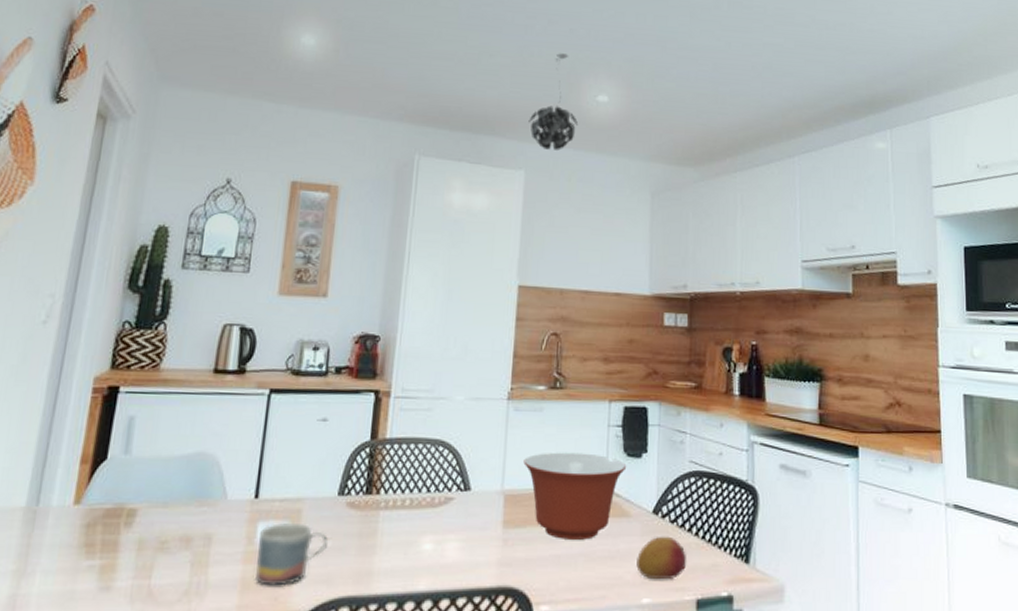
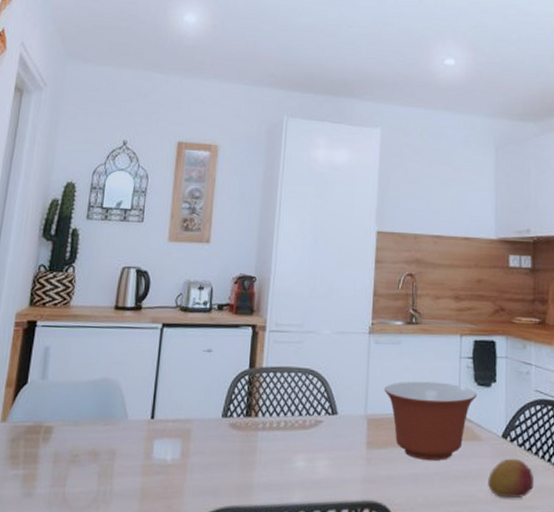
mug: present [256,523,329,586] -> none [153,441,215,496]
pendant light: present [528,53,579,151] -> none [383,22,429,110]

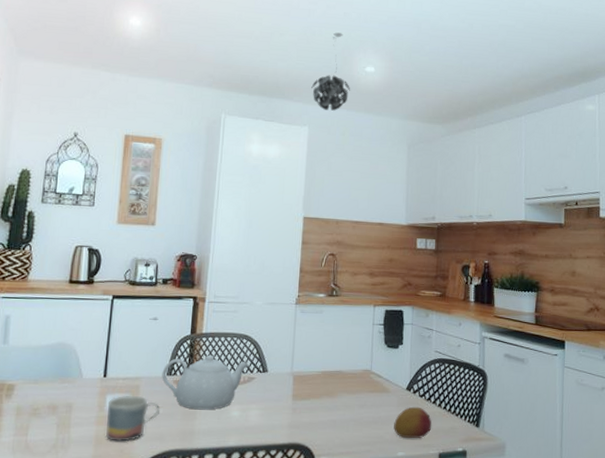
mug: none [153,441,215,496] -> present [106,396,161,442]
teapot: none [216,393,317,460] -> present [162,355,250,410]
pendant light: none [383,22,429,110] -> present [311,32,351,111]
mixing bowl: present [384,381,478,461] -> none [308,344,387,409]

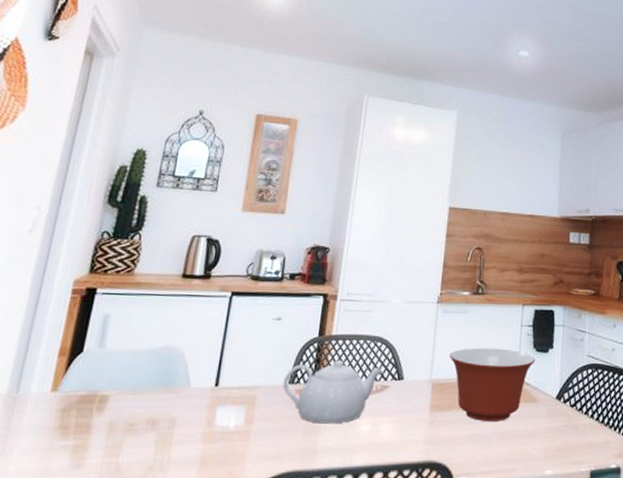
mug: present [106,396,161,442] -> none [213,408,279,462]
mixing bowl: none [308,344,387,409] -> present [449,347,536,421]
pendant light: present [311,32,351,111] -> none [461,14,504,95]
fruit: present [394,406,432,439] -> none [541,418,584,455]

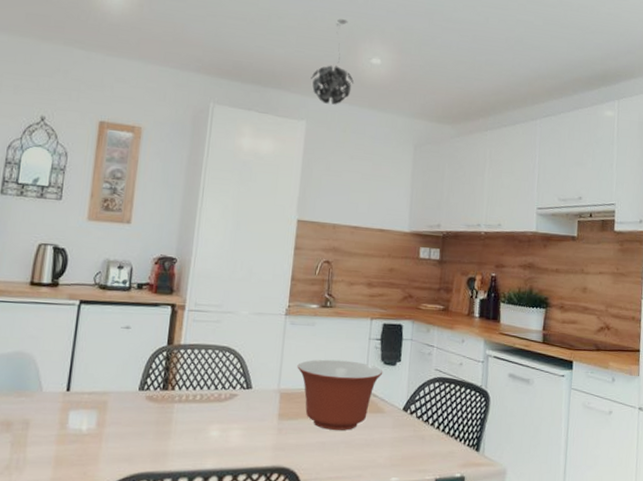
teapot: present [282,360,384,424] -> none [133,368,232,429]
pendant light: none [461,14,504,95] -> present [311,19,355,105]

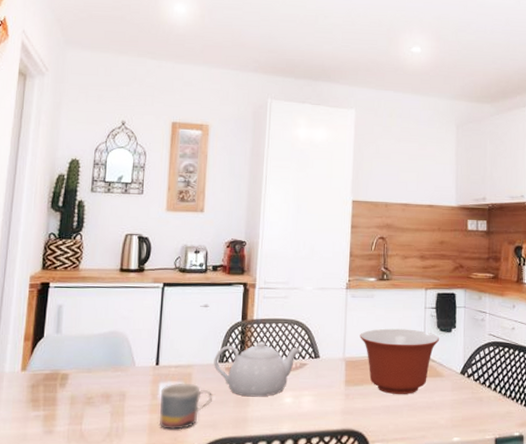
mug: none [67,412,130,463] -> present [160,384,213,430]
teapot: none [133,368,232,429] -> present [214,341,302,397]
pendant light: present [311,19,355,105] -> none [357,13,398,93]

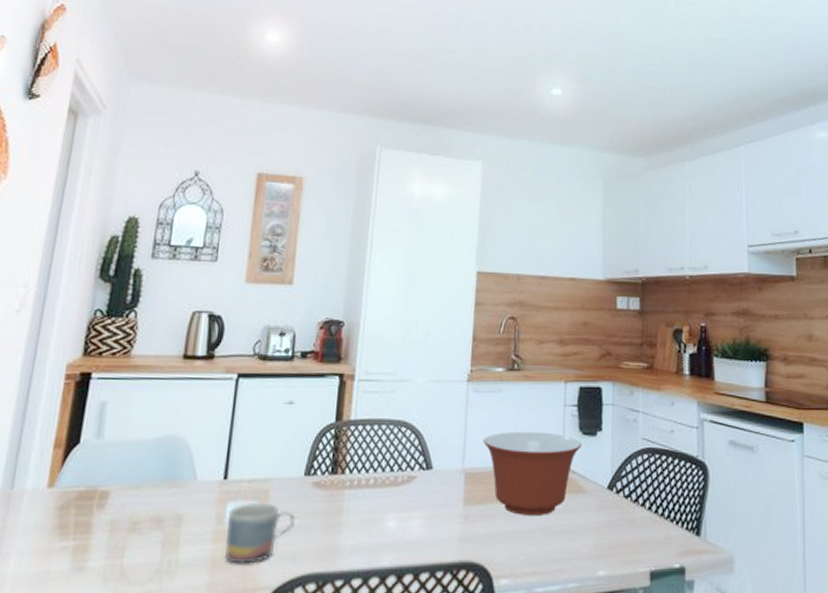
teapot: present [214,341,302,397] -> none [298,448,410,520]

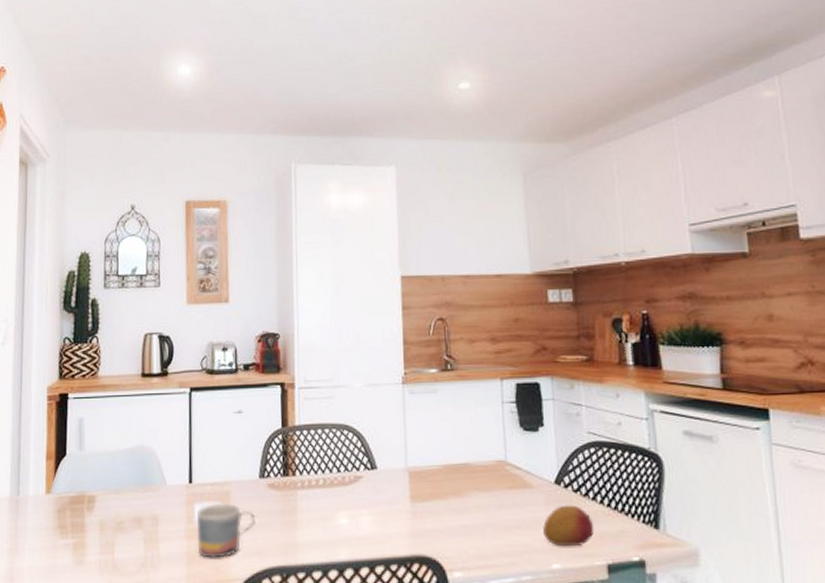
mixing bowl: present [483,431,582,515] -> none [423,429,525,511]
fruit: none [592,510,641,553] -> present [543,505,595,547]

